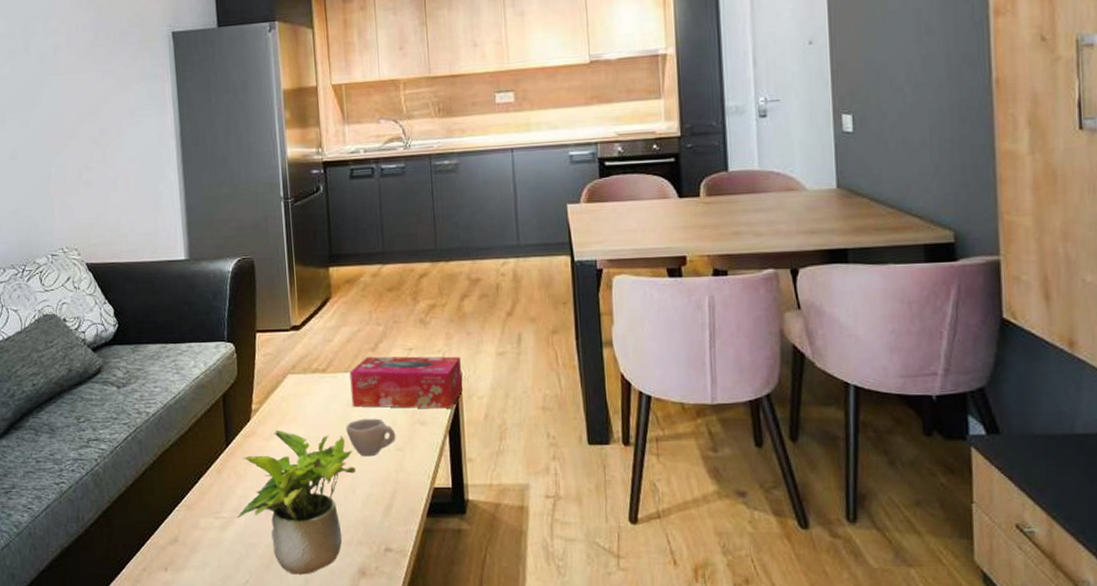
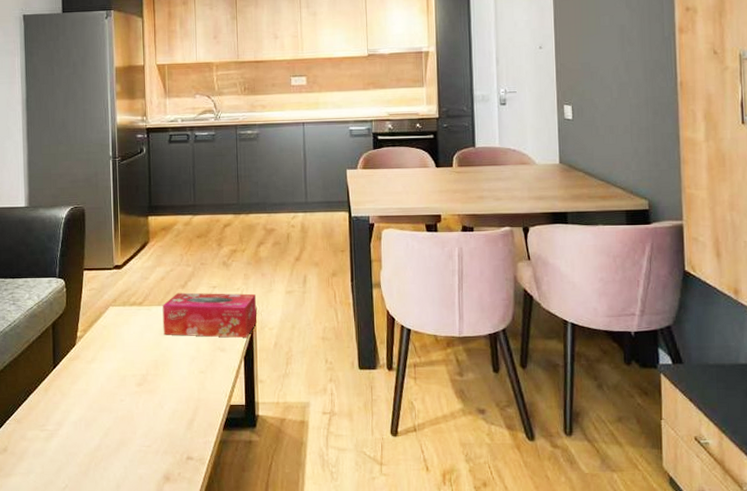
potted plant: present [236,429,355,575] -> none [59,354,164,480]
cup: present [346,418,396,457] -> none [157,345,200,378]

